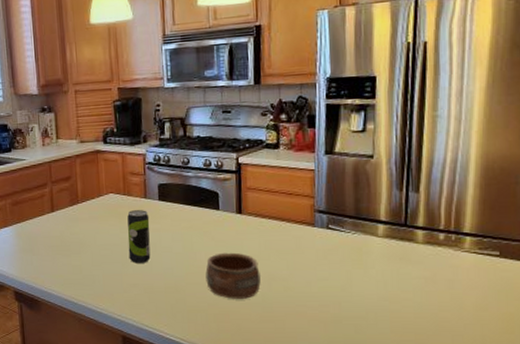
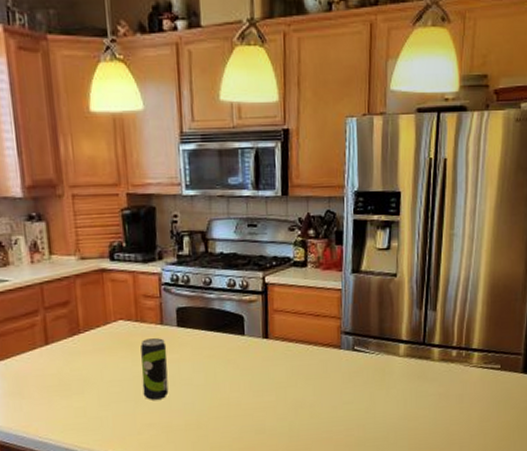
pottery: present [205,252,261,299] -> none [230,380,288,431]

